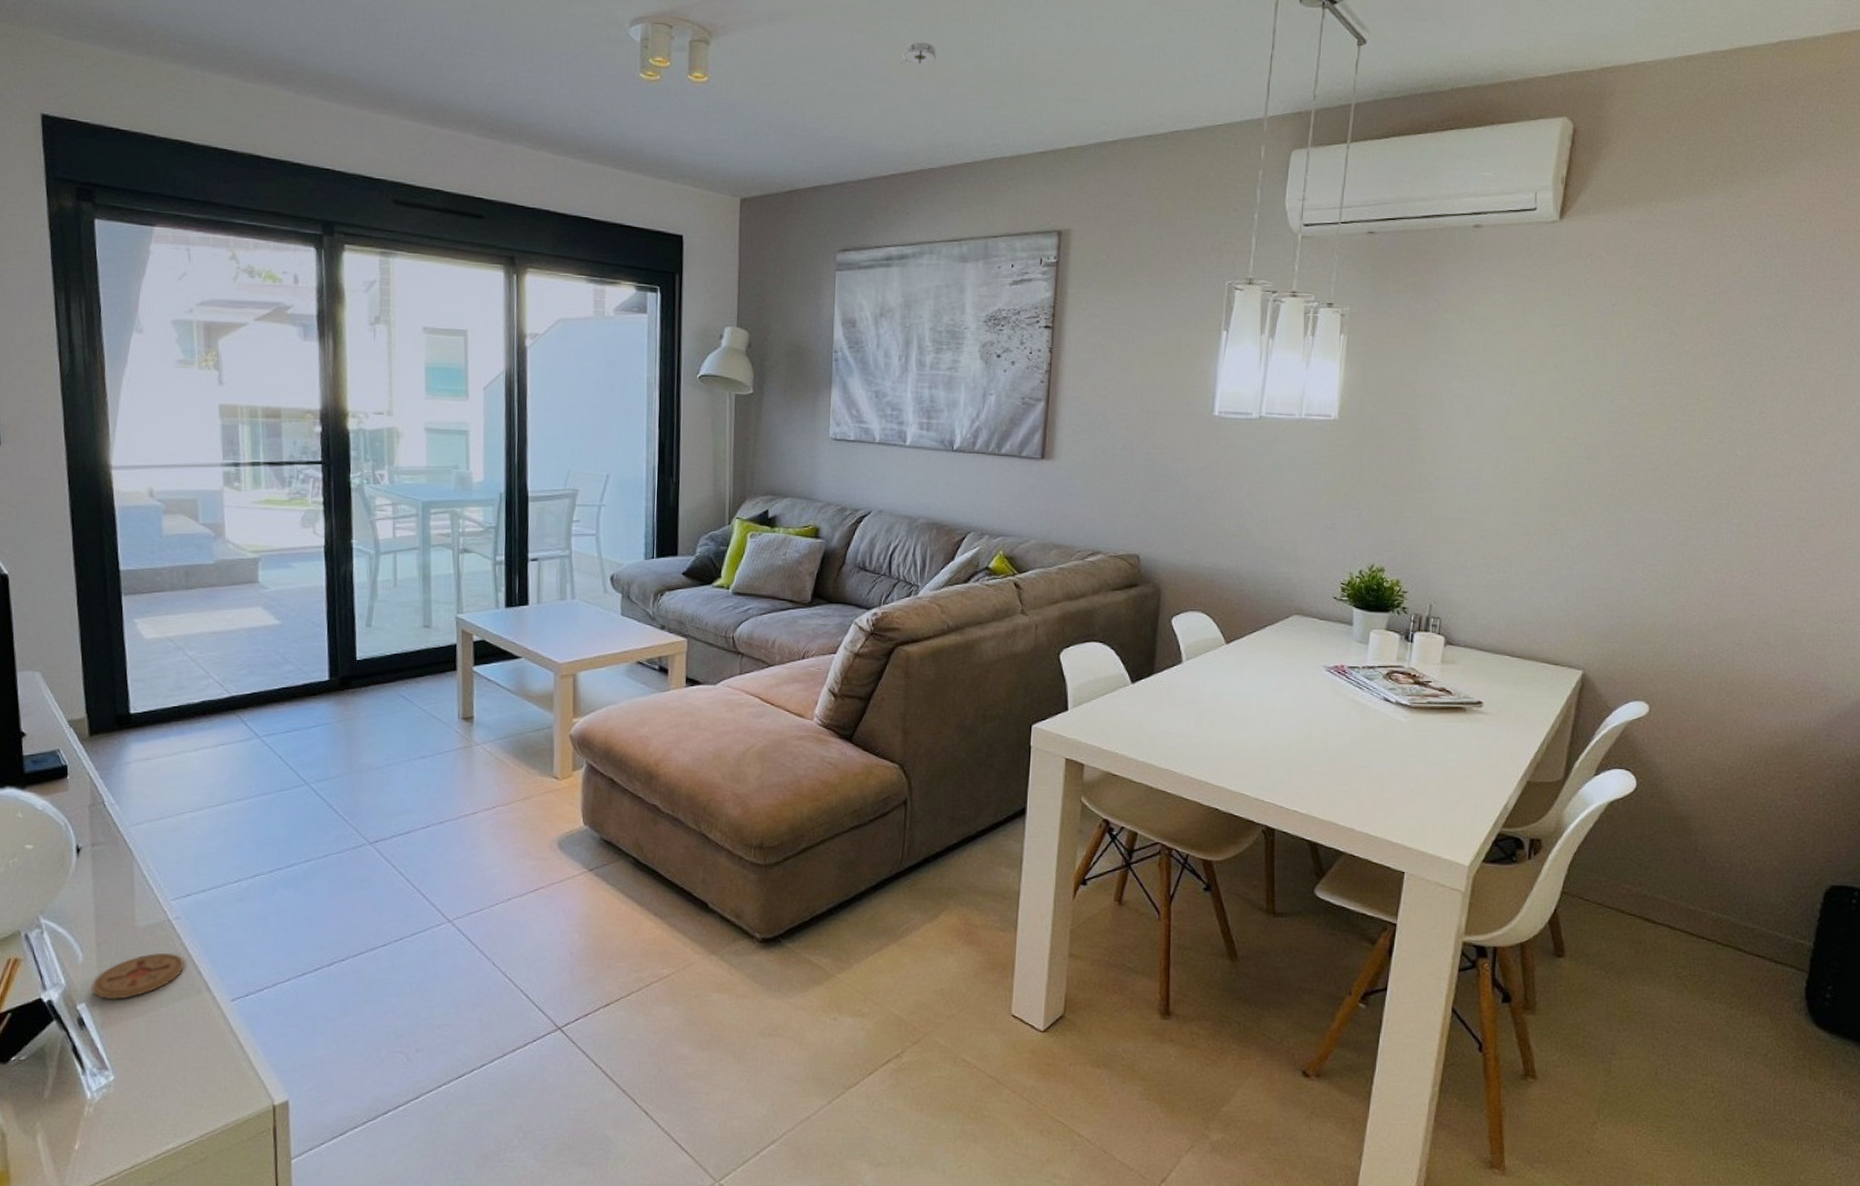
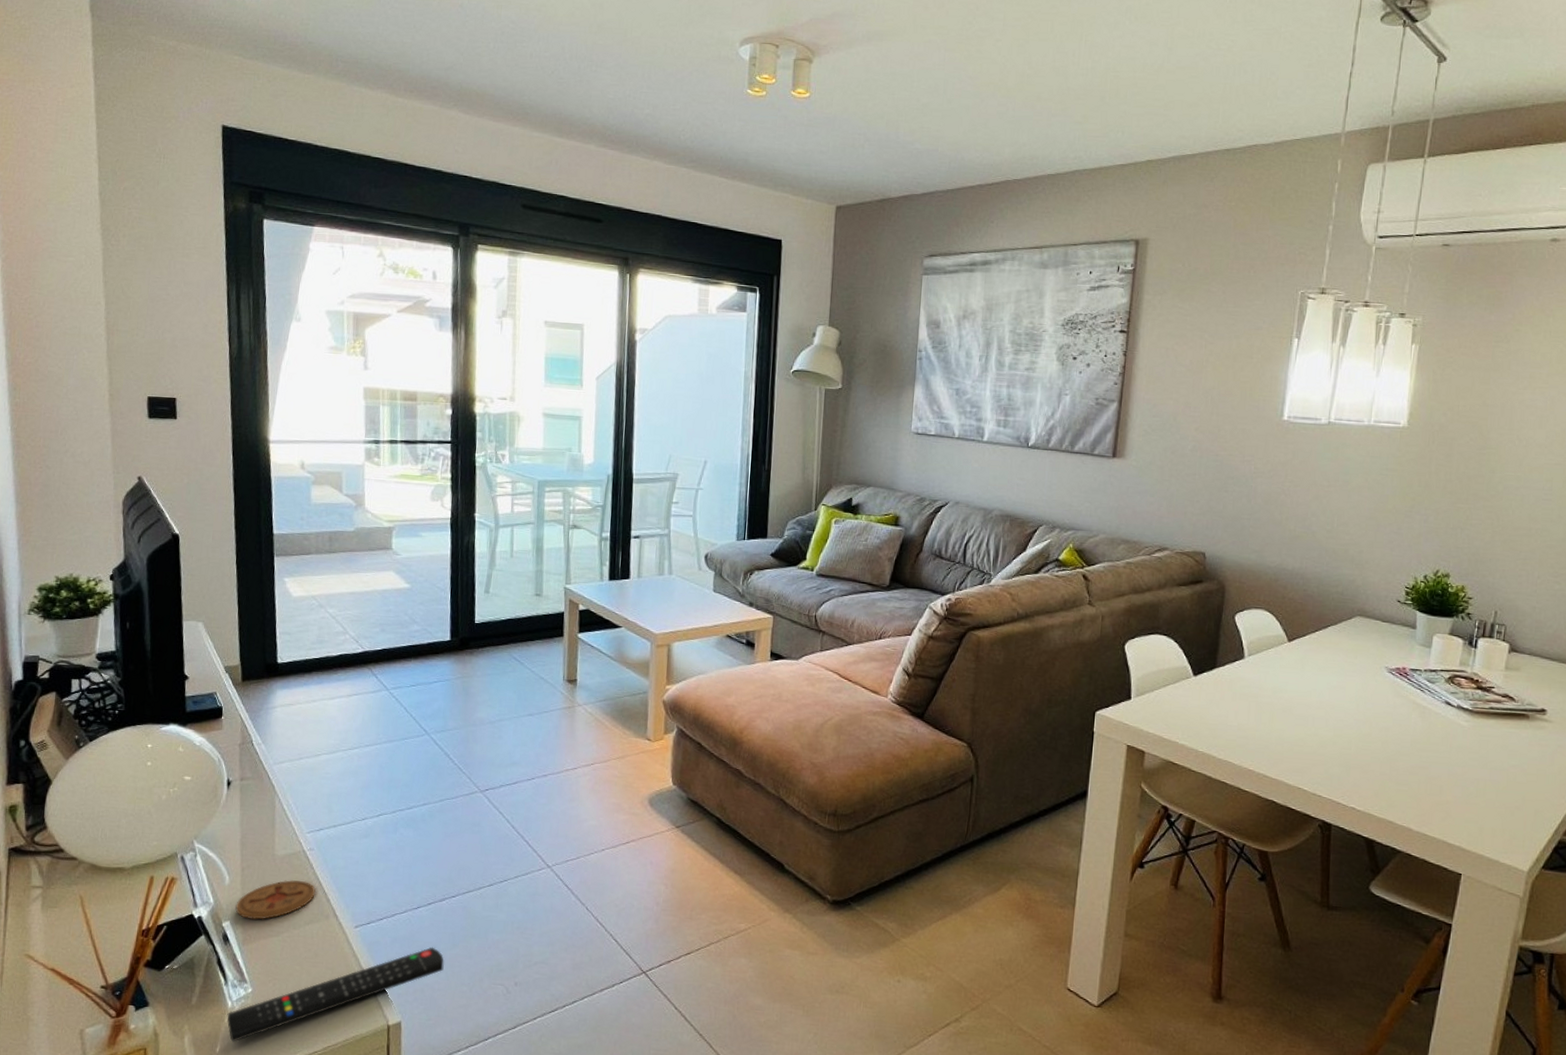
remote control: none [86,1016,335,1137] -> present [226,947,444,1042]
smoke detector: present [900,41,938,64] -> none [990,59,1026,81]

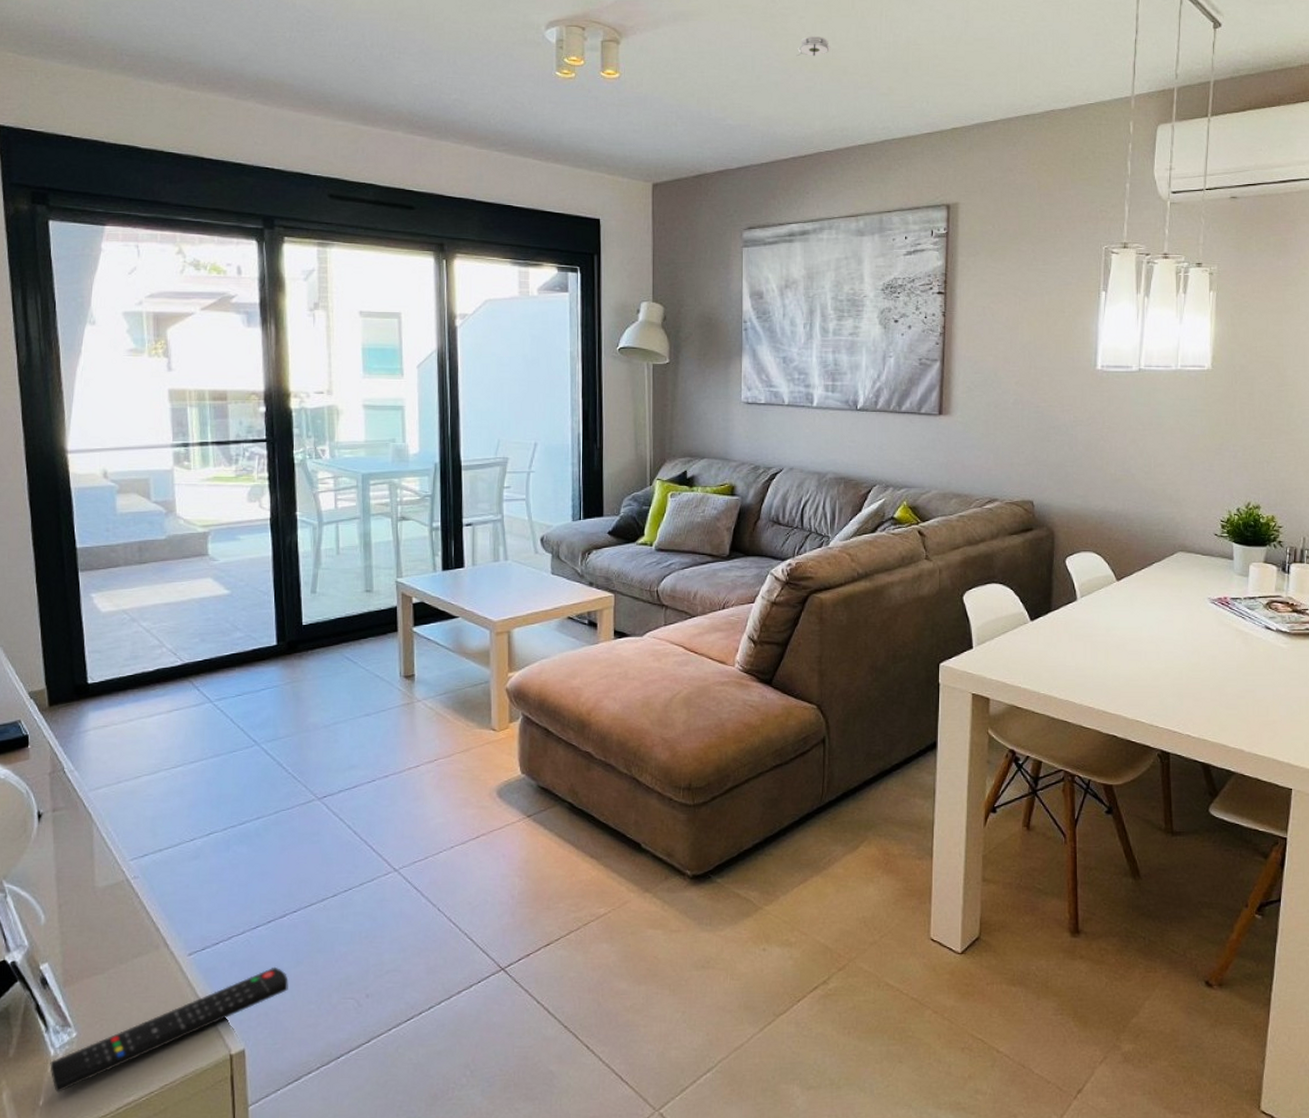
coaster: present [235,880,316,920] -> none [54,912,144,958]
smoke detector: none [990,59,1026,81] -> present [796,35,831,56]

